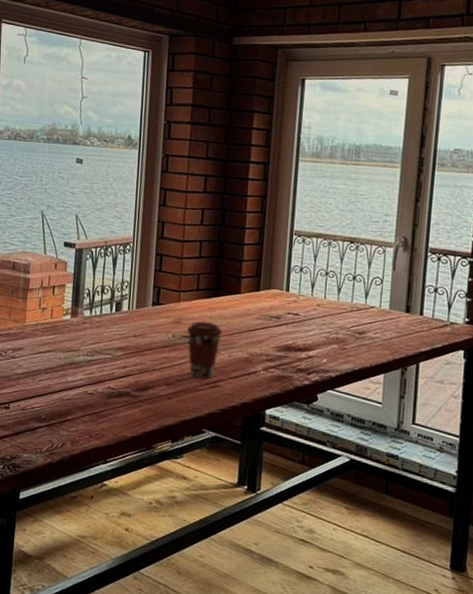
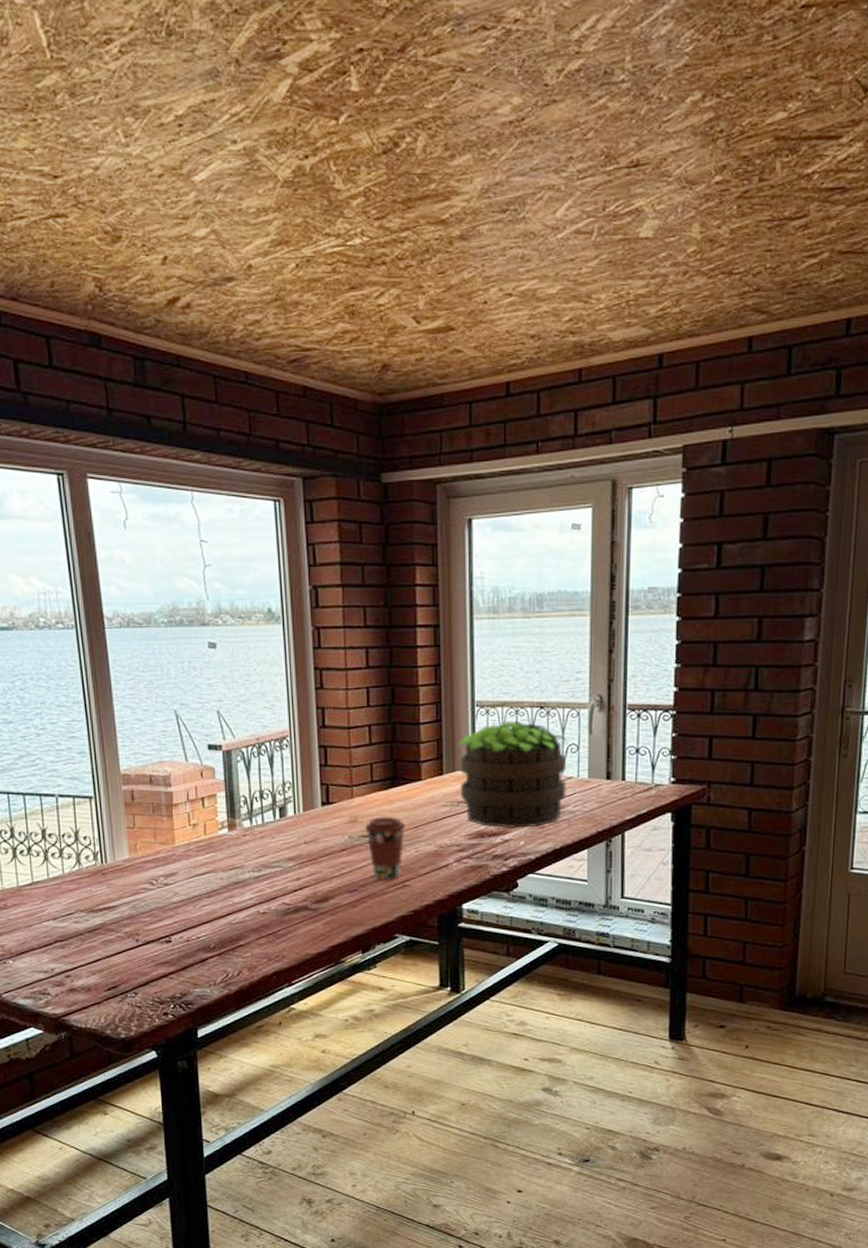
potted plant: none [273,251,373,348] -> present [458,721,567,828]

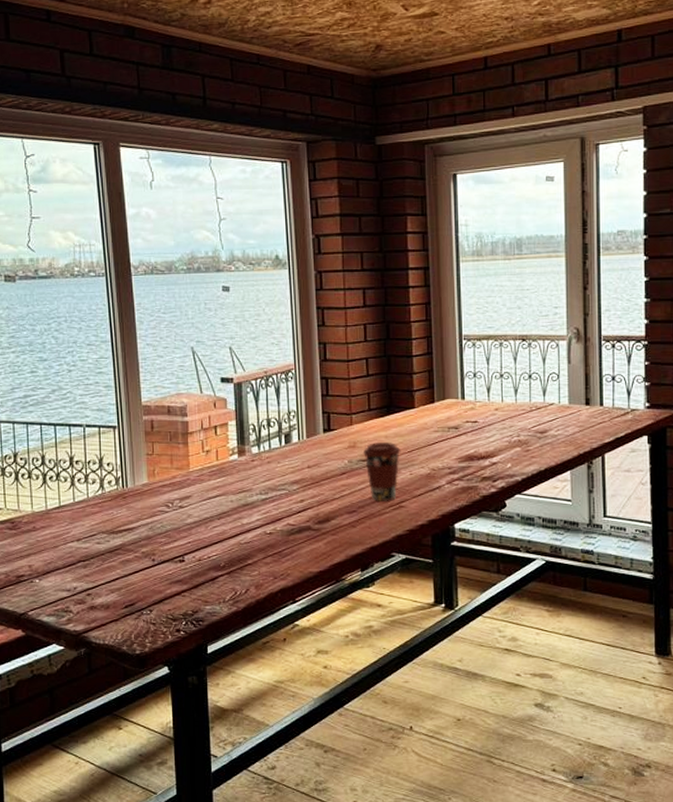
potted plant: present [458,721,567,828] -> none [448,353,549,452]

